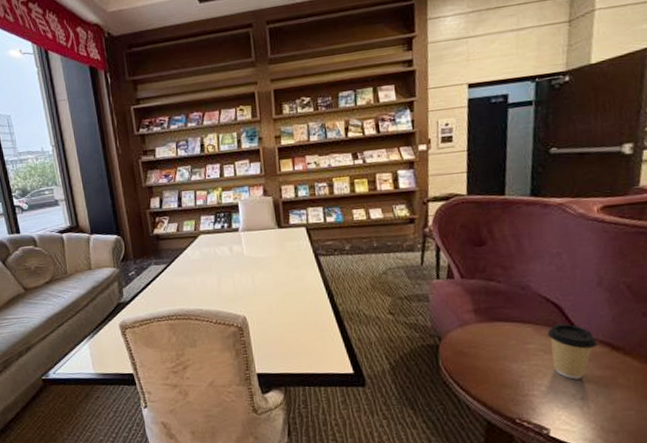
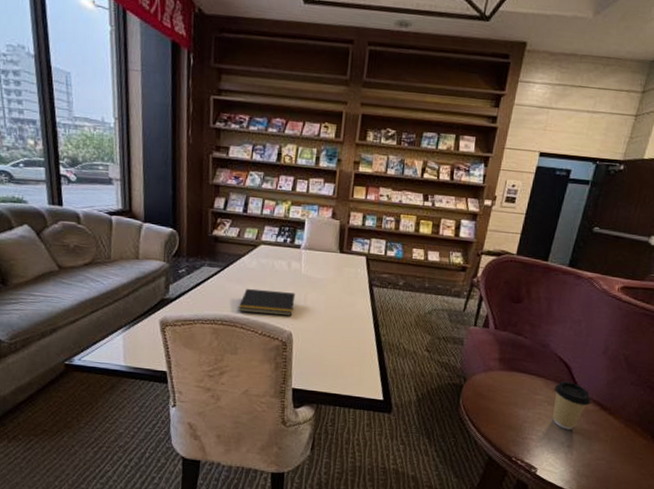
notepad: none [189,276,243,304] -> present [238,288,296,316]

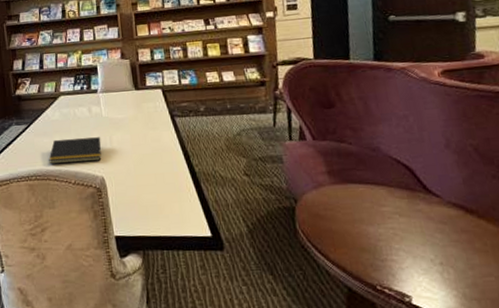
coffee cup: present [553,380,592,430] -> none [401,185,452,244]

